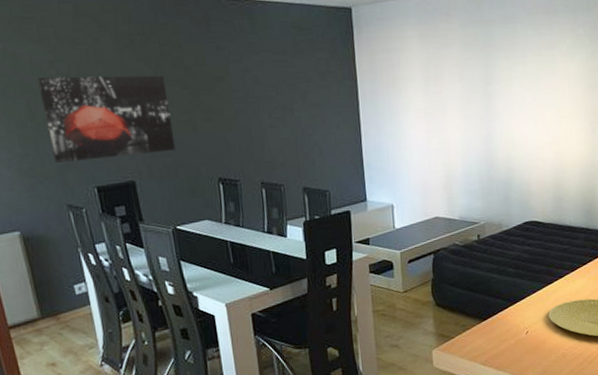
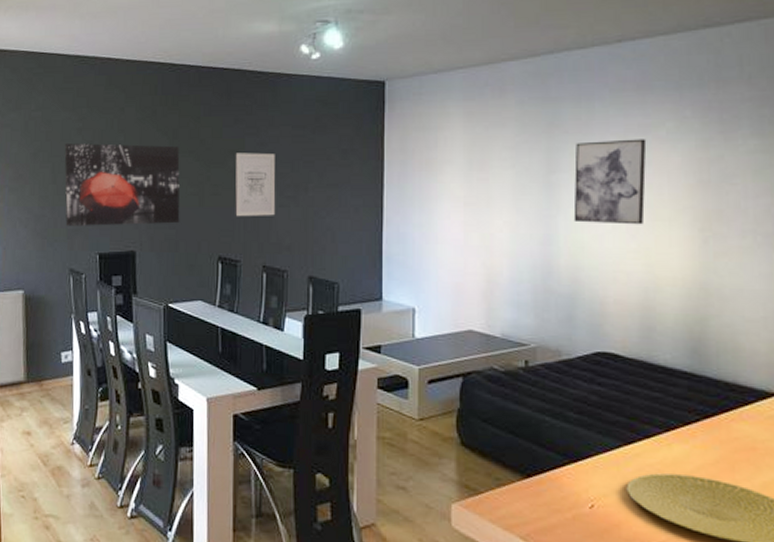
wall art: none [222,78,267,141] -> present [235,152,276,217]
wall art: none [505,53,554,124] -> present [573,139,647,225]

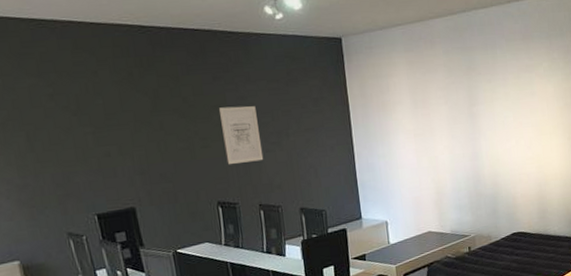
wall art: present [64,142,180,227] -> none [36,105,175,193]
wall art: present [573,139,647,225] -> none [487,76,535,142]

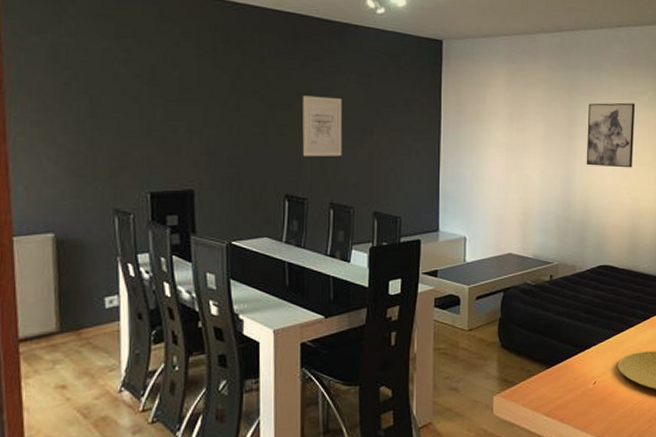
wall art: none [487,76,535,142] -> present [586,102,636,168]

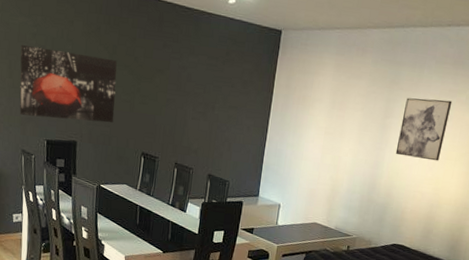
wall art: none [105,74,244,165] -> present [19,44,117,123]
wall art: present [302,96,343,157] -> none [157,72,193,126]

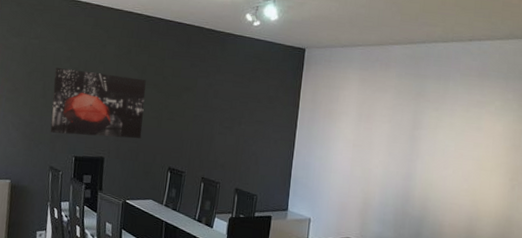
wall art: present [395,97,453,161] -> none [427,109,482,172]

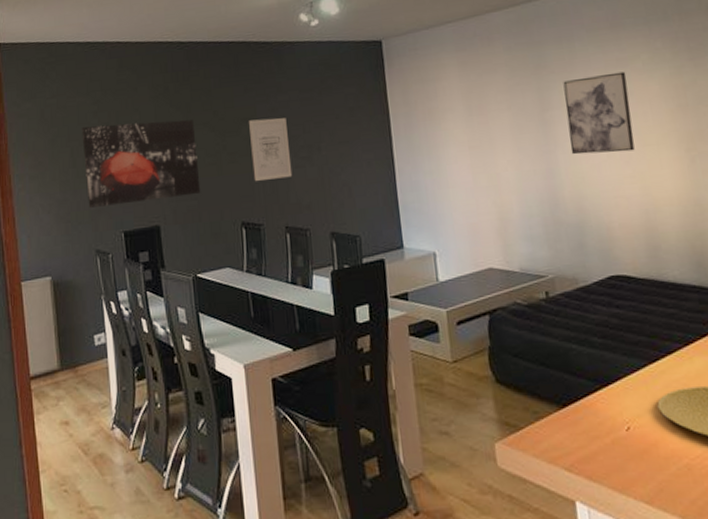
wall art: none [184,90,219,141] -> present [249,118,293,182]
wall art: none [427,109,482,172] -> present [563,71,635,155]

